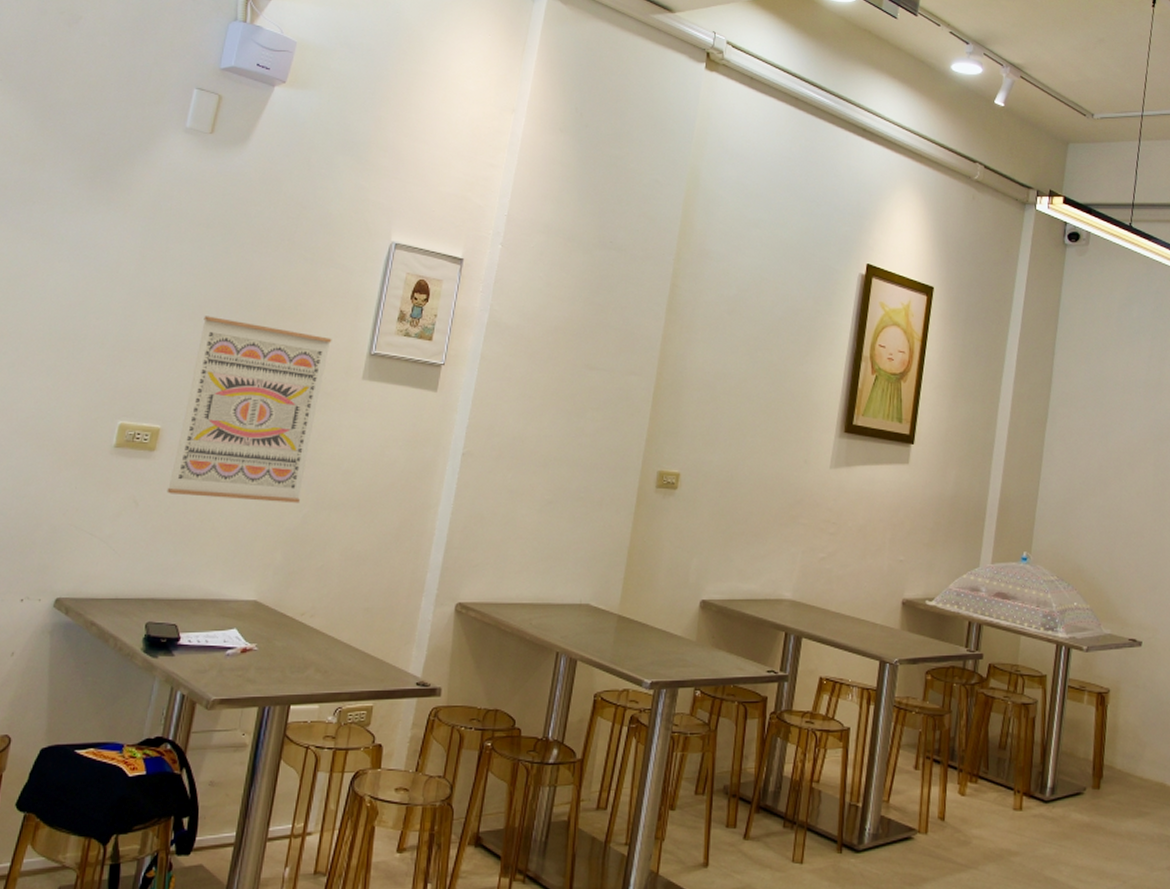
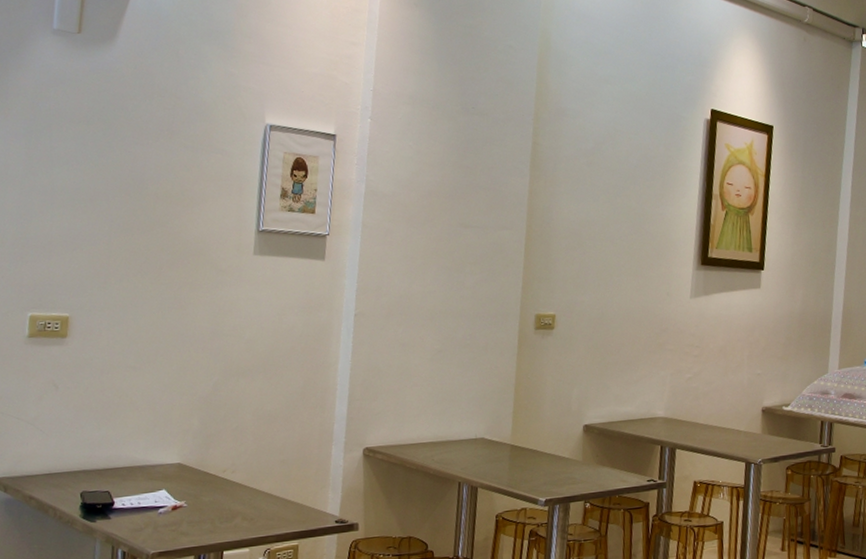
wall art: present [167,316,332,503] -> none [83,208,221,376]

